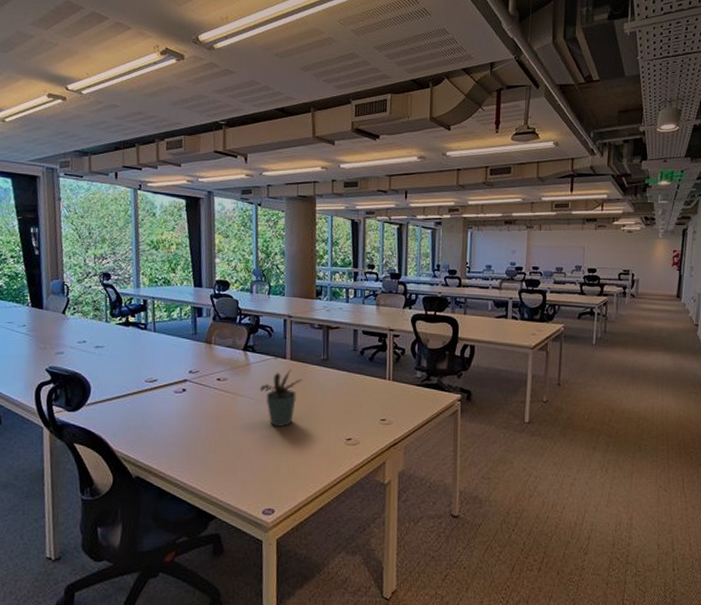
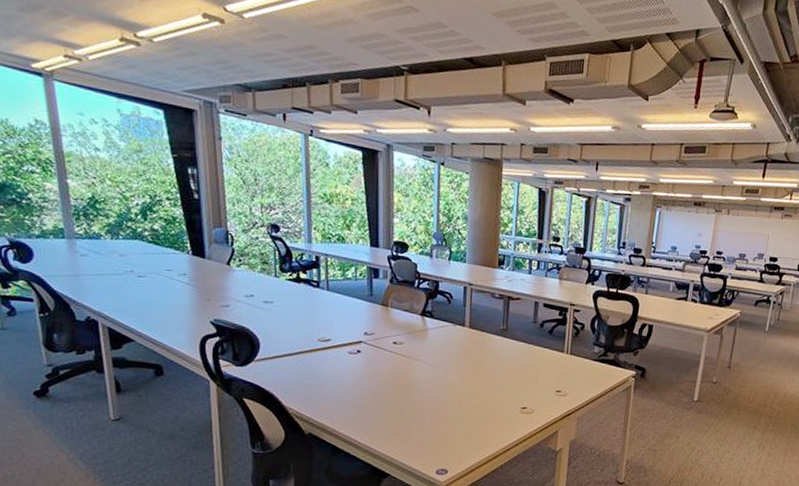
potted plant: present [260,368,303,427] -> none [437,336,481,393]

